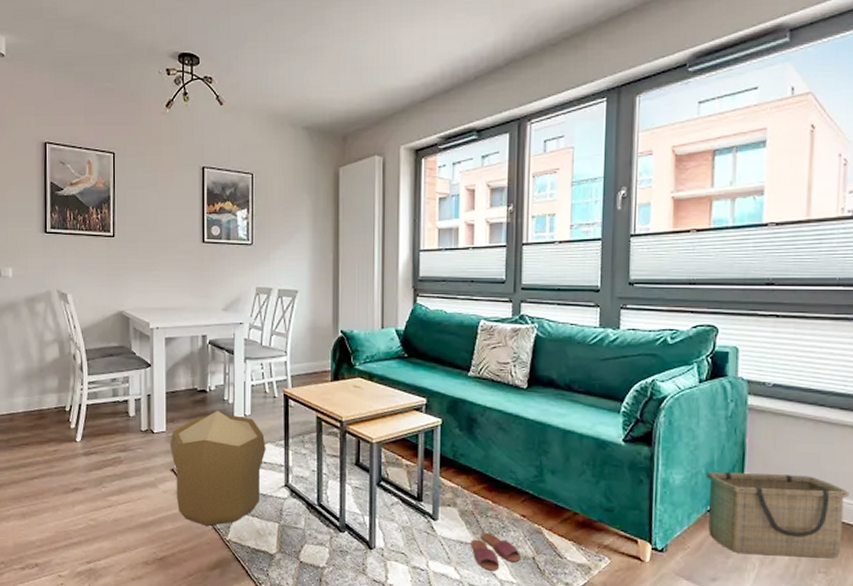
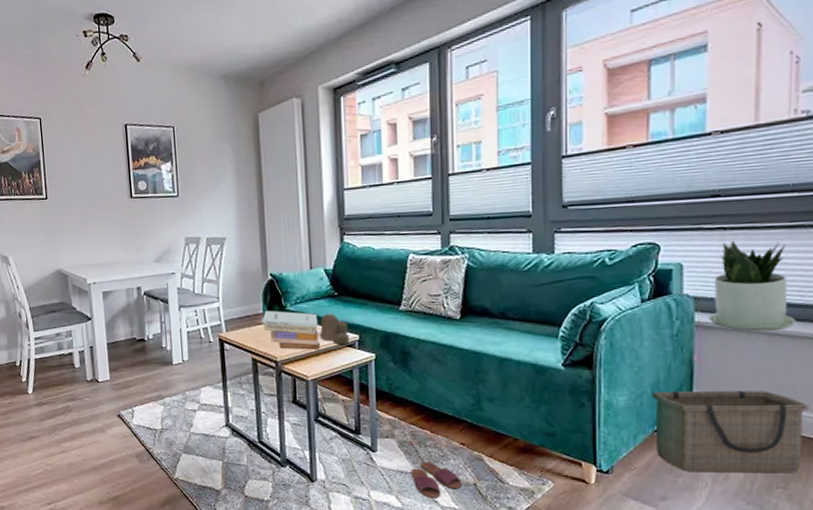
pouf: present [169,411,266,527] -> none [114,358,206,467]
books: none [329,369,387,412] -> present [262,311,320,350]
candle: none [388,373,417,408] -> present [320,311,350,345]
planter: none [760,328,840,418] -> present [708,240,796,332]

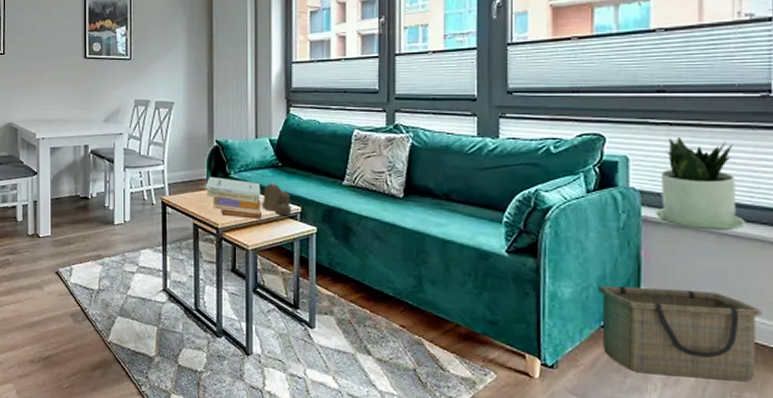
slippers: present [411,462,461,498] -> none [349,342,401,382]

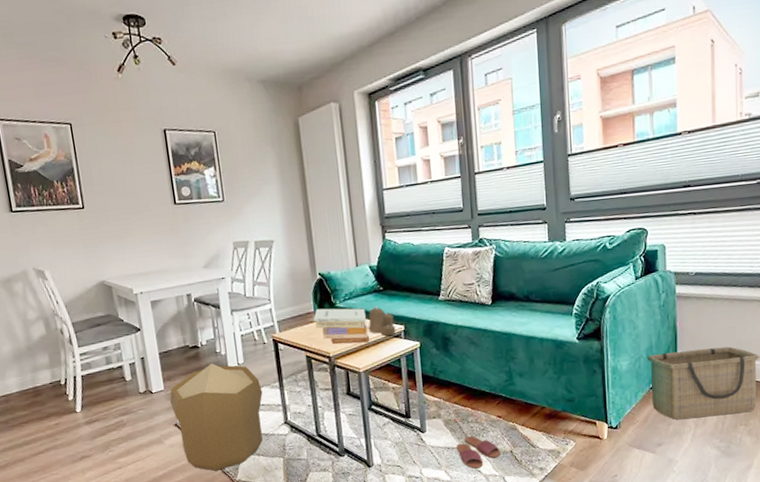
pouf: none [54,217,145,328] -> present [169,363,263,472]
slippers: none [349,342,401,382] -> present [456,436,500,469]
planter: present [655,136,746,231] -> none [685,223,748,299]

